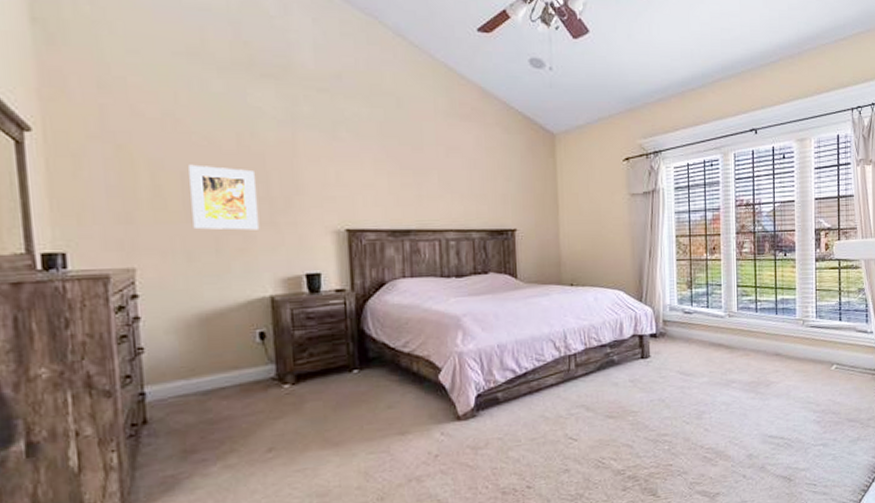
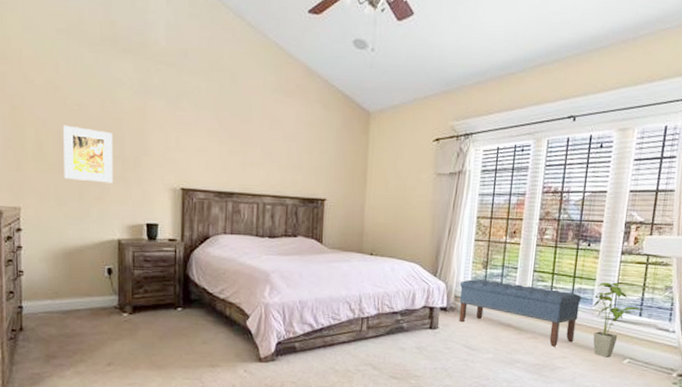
bench: none [667,300,785,362] -> present [459,279,582,347]
house plant: none [796,289,844,366] -> present [592,282,645,358]

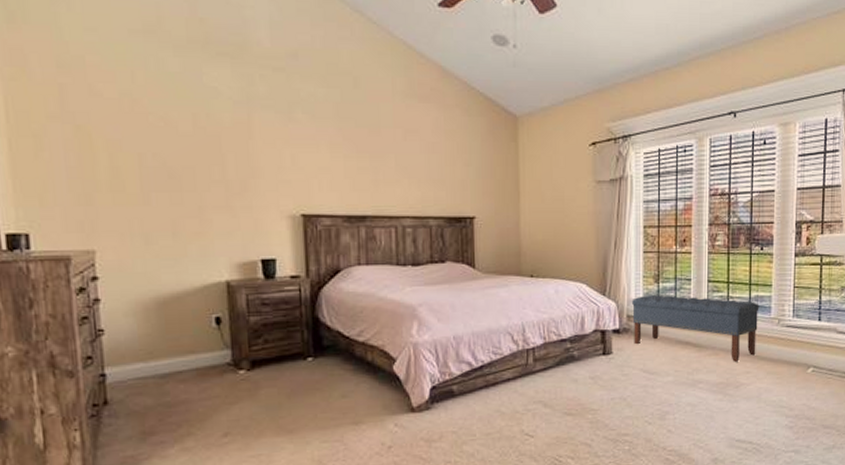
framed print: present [63,125,113,183] -> none [146,146,216,214]
house plant: present [592,282,645,358] -> none [771,286,824,368]

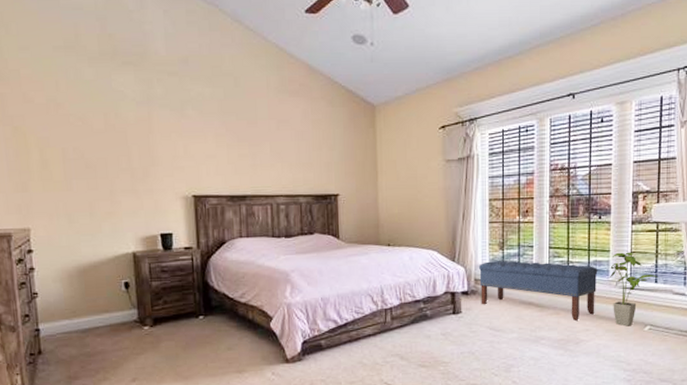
house plant: none [771,286,824,368] -> present [609,252,660,327]

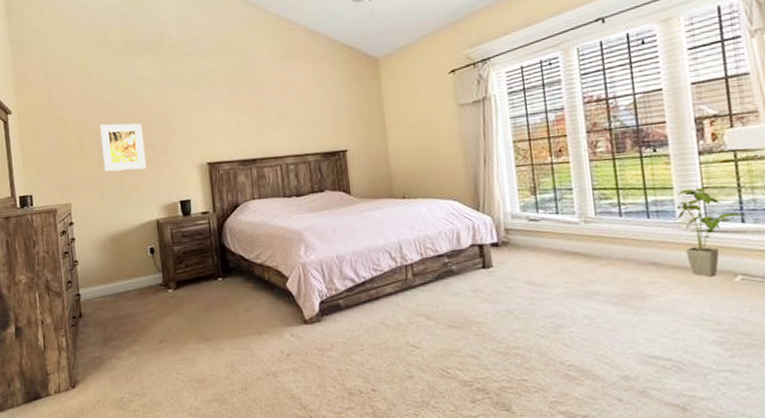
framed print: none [68,142,124,197] -> present [100,123,147,172]
bench: present [479,261,598,321] -> none [509,206,663,272]

